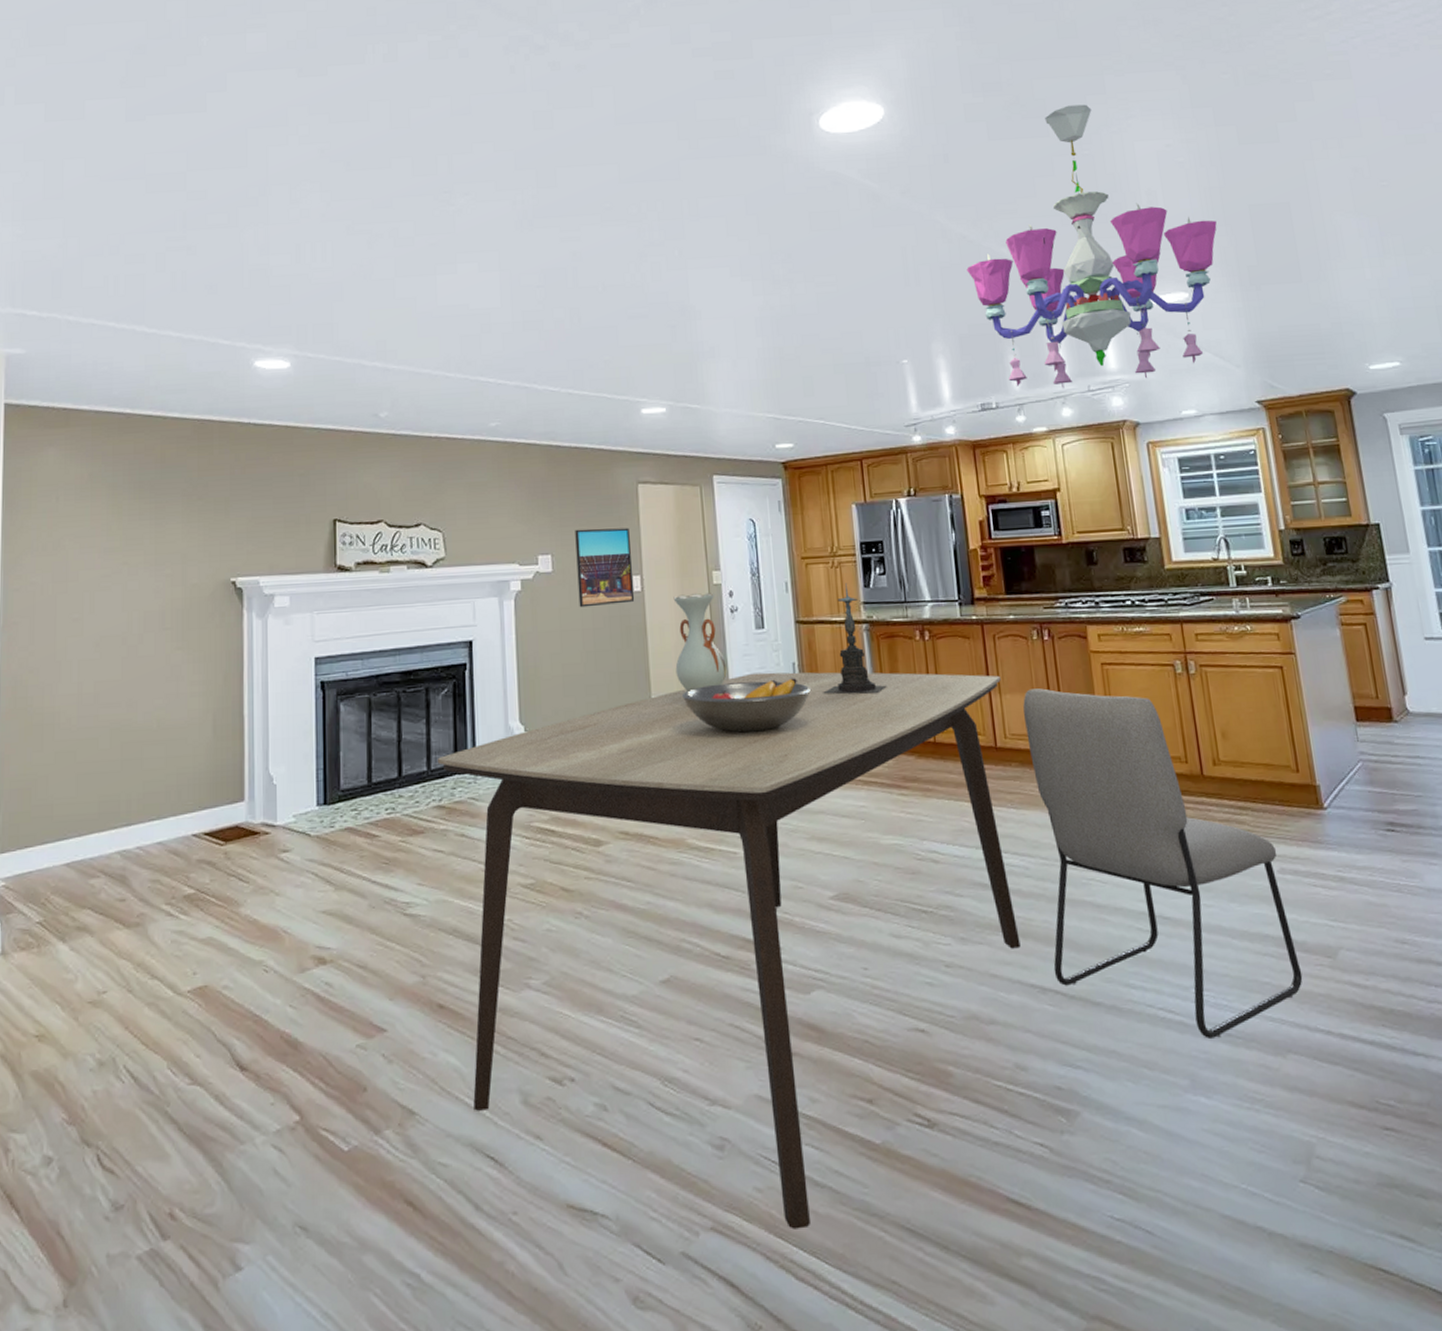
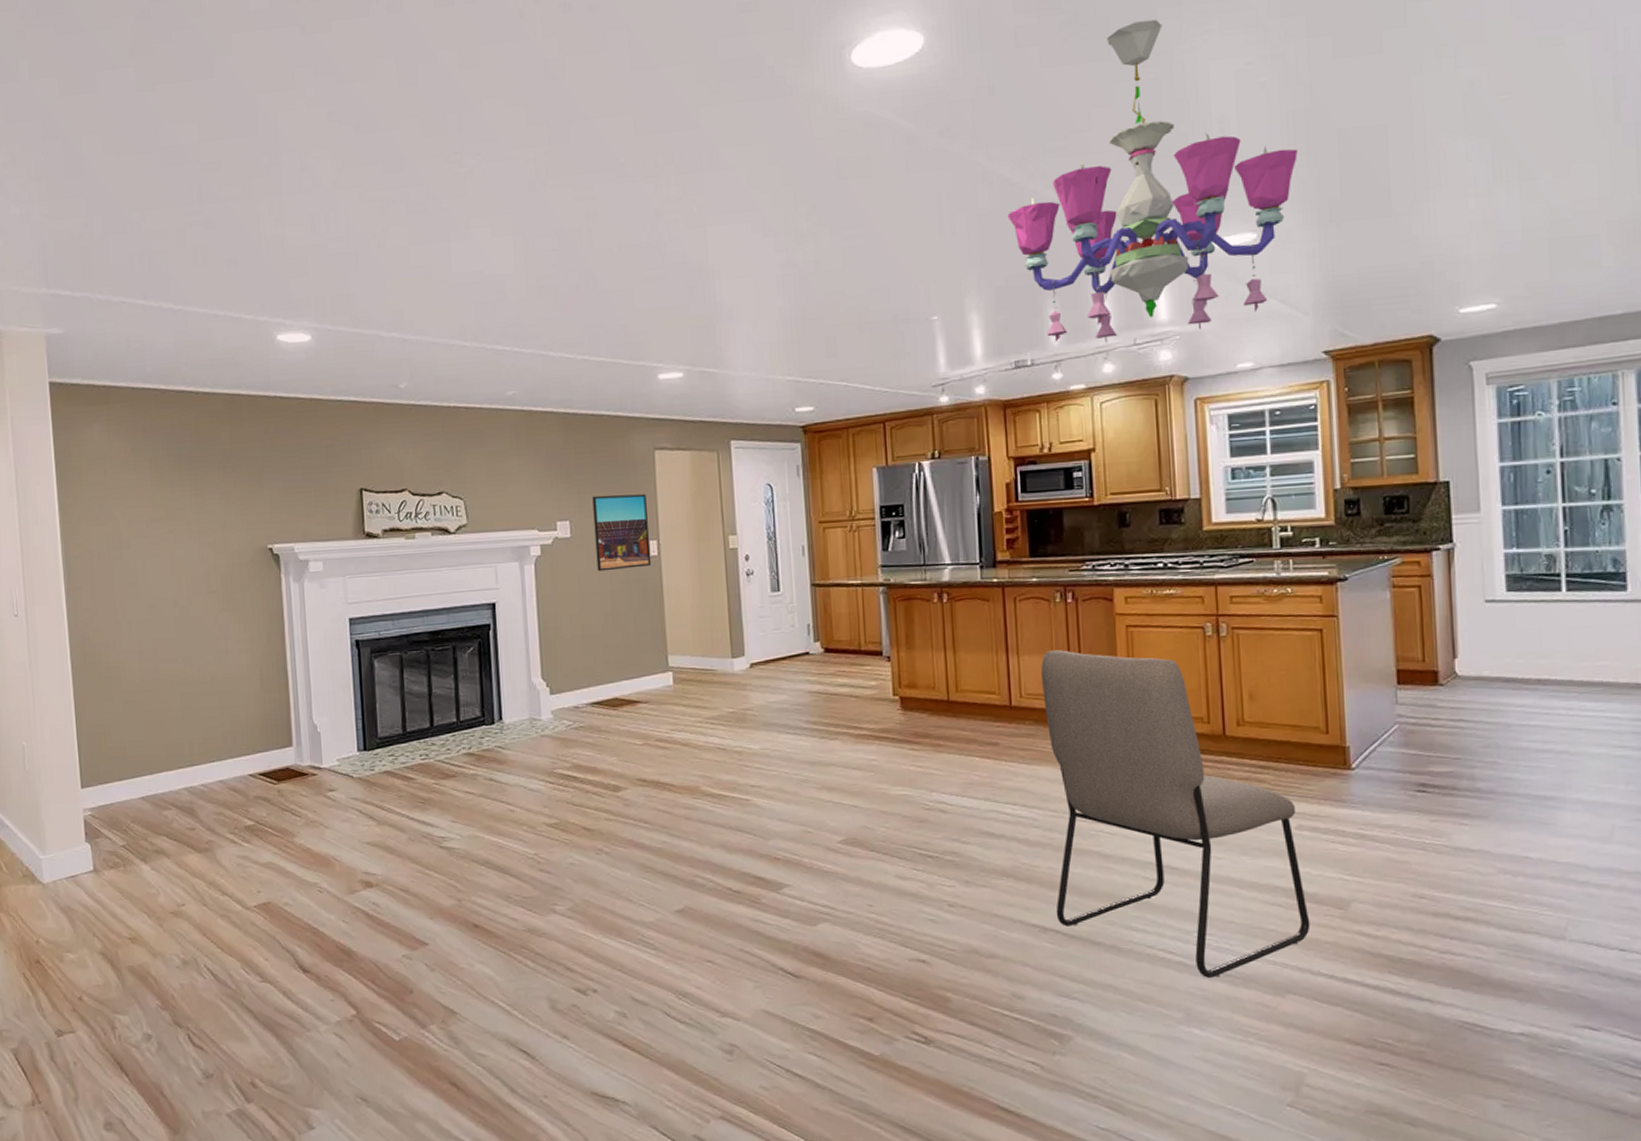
dining table: present [438,672,1021,1229] -> none [466,633,1024,1122]
vase: present [673,593,727,691] -> none [689,557,742,651]
fruit bowl: present [681,678,811,733] -> none [697,638,825,690]
candle holder: present [823,583,887,694] -> none [837,547,902,655]

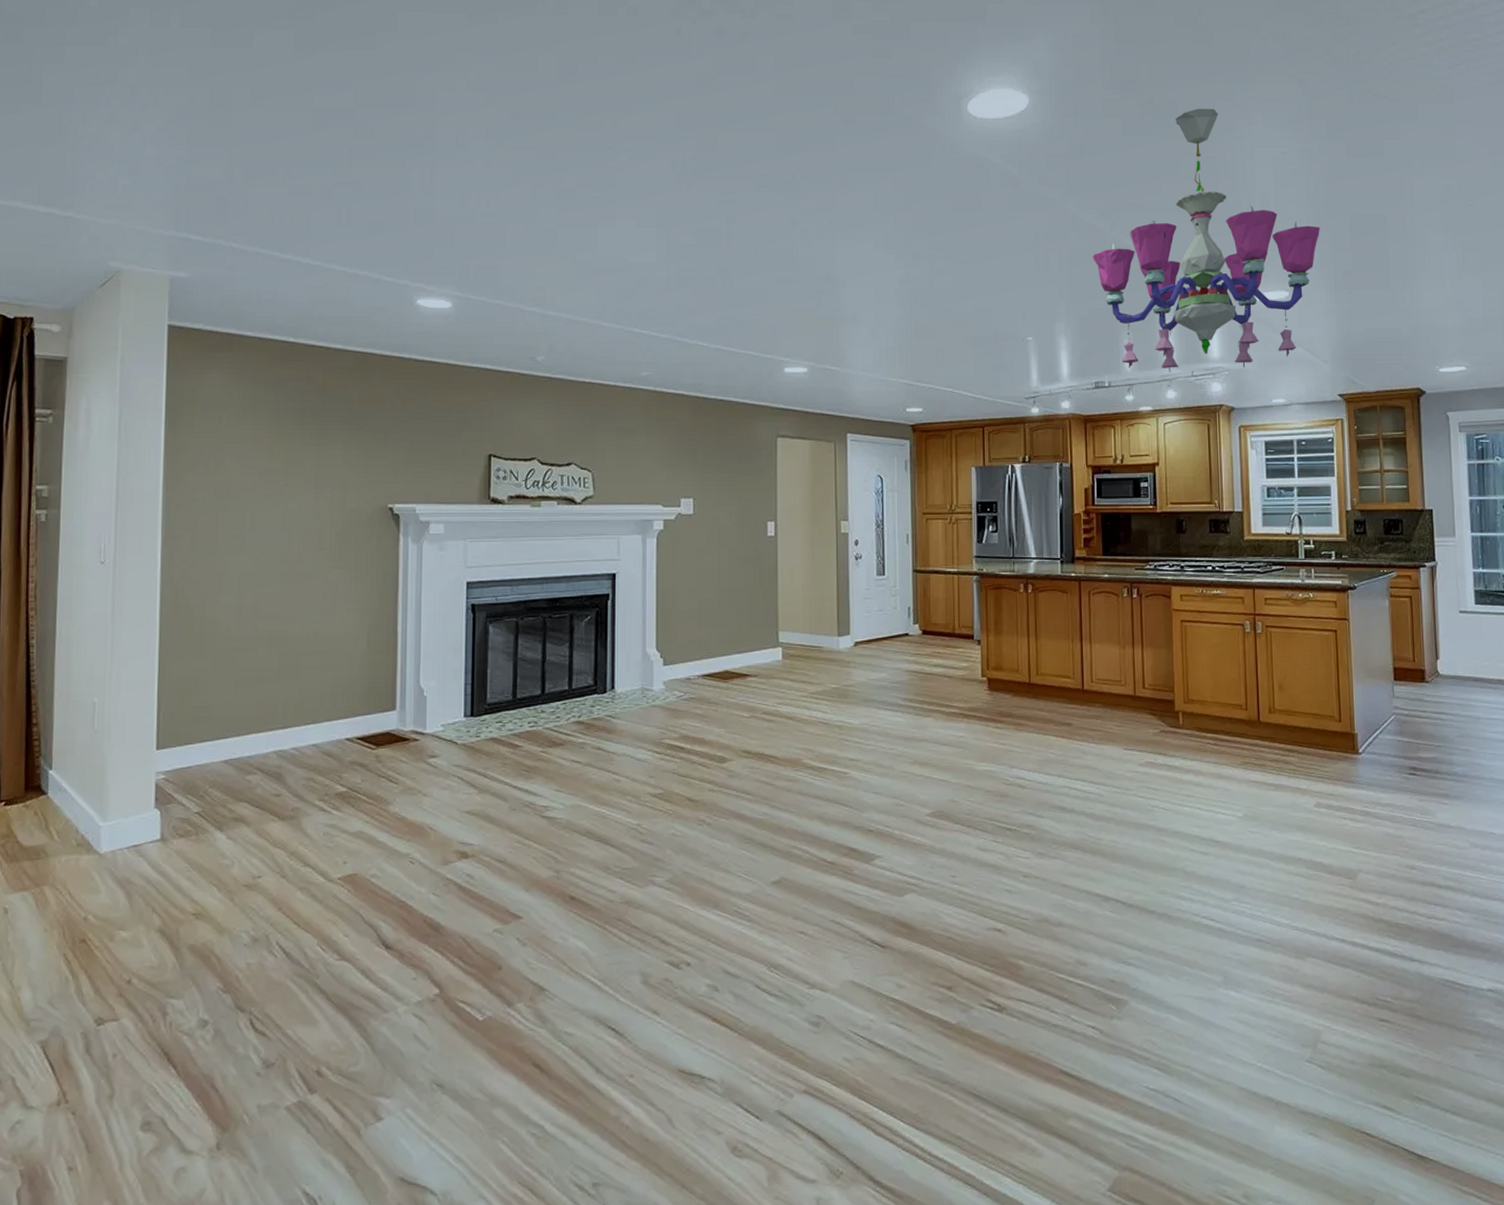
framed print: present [592,494,652,572] -> none [716,476,768,548]
chair: present [1040,650,1310,978] -> none [1109,640,1326,943]

